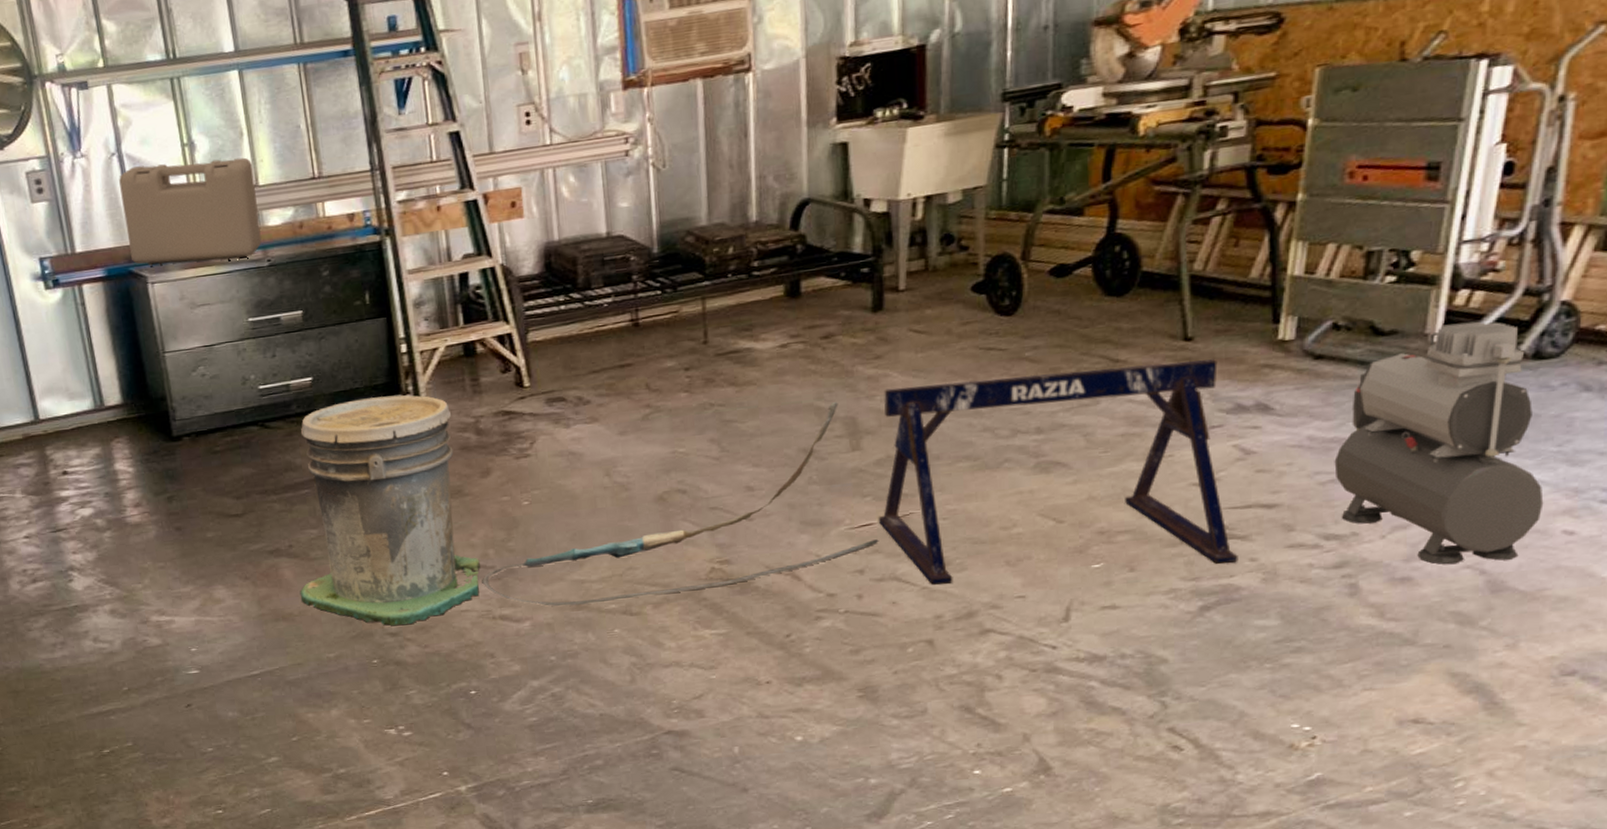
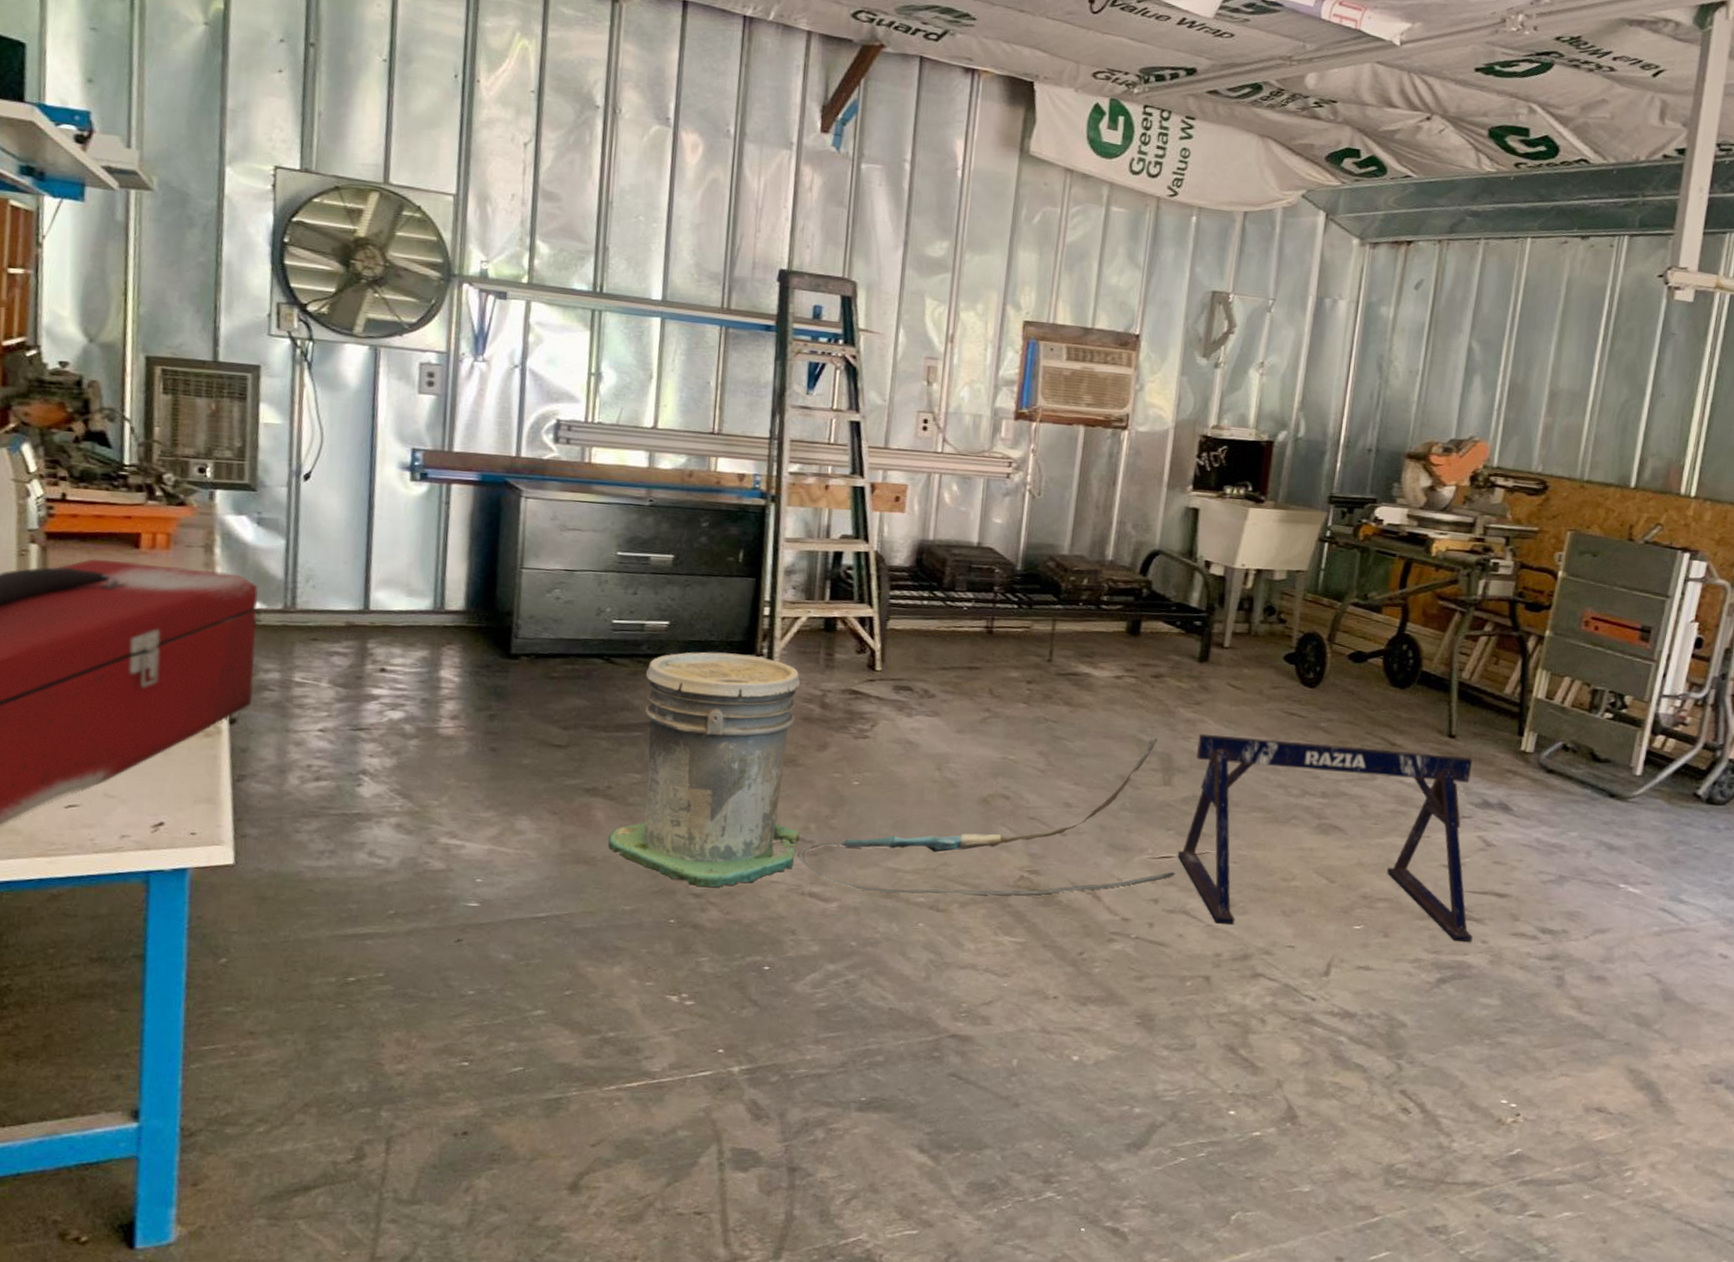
tool box: present [119,157,262,266] -> none [509,383,656,494]
air compressor: present [1334,321,1544,565] -> none [1554,762,1707,973]

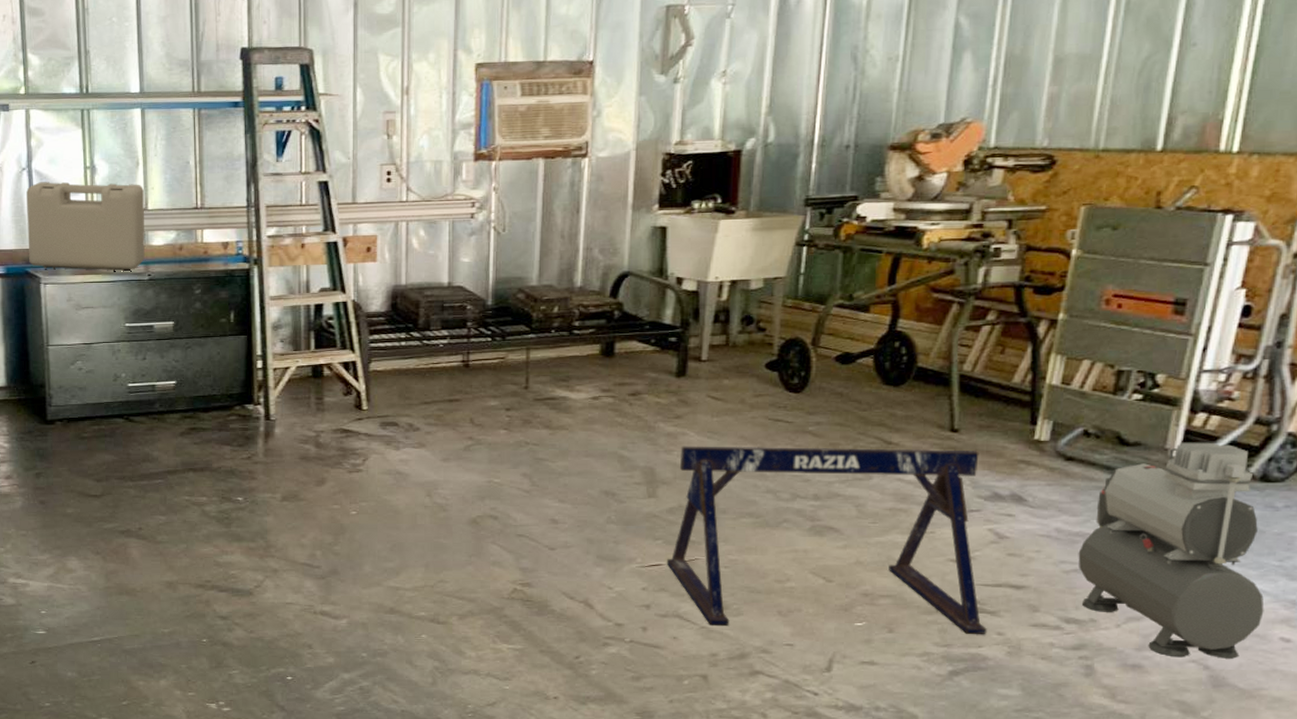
tool box: none [509,383,656,494] -> present [26,182,145,272]
bucket: present [608,652,801,887] -> none [144,405,307,611]
cable: present [797,736,1176,896] -> none [307,452,666,610]
air compressor: none [1554,762,1707,973] -> present [1078,442,1264,659]

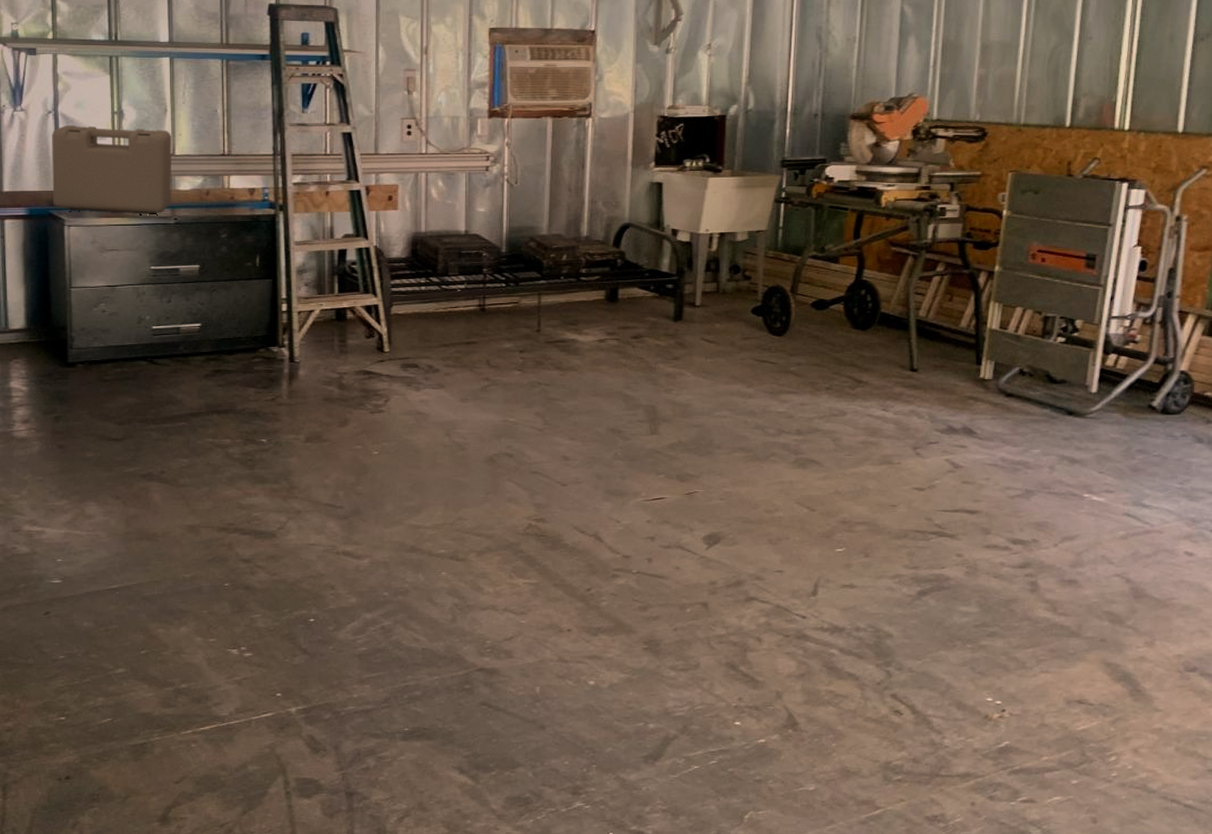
sawhorse: present [666,446,987,635] -> none [668,385,948,557]
air compressor: present [1078,442,1264,659] -> none [1020,379,1171,572]

